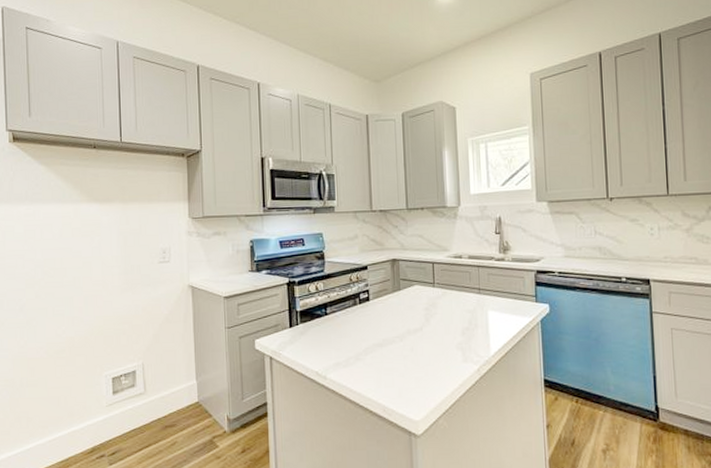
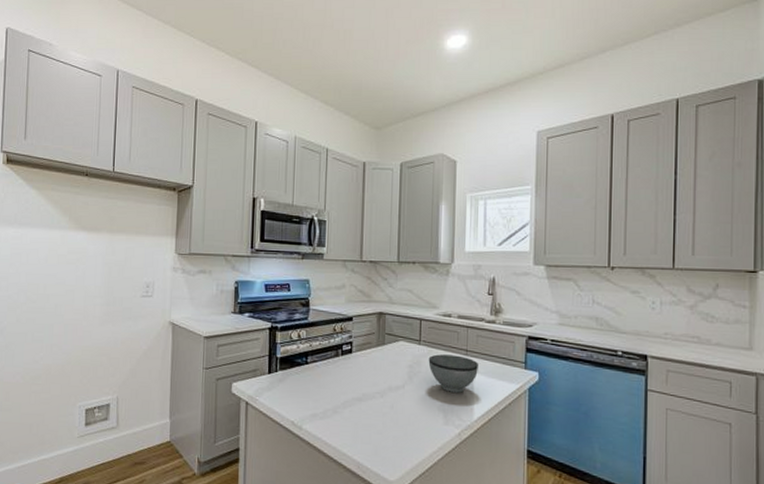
bowl: none [443,294,492,331] -> present [428,354,478,393]

